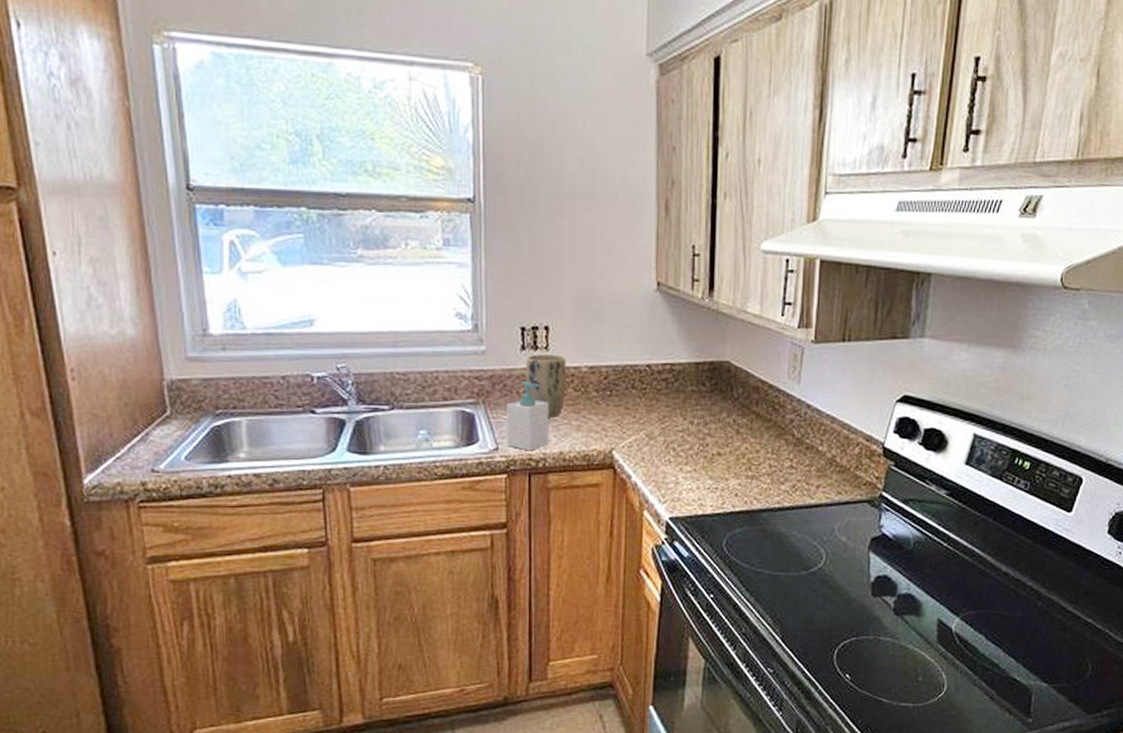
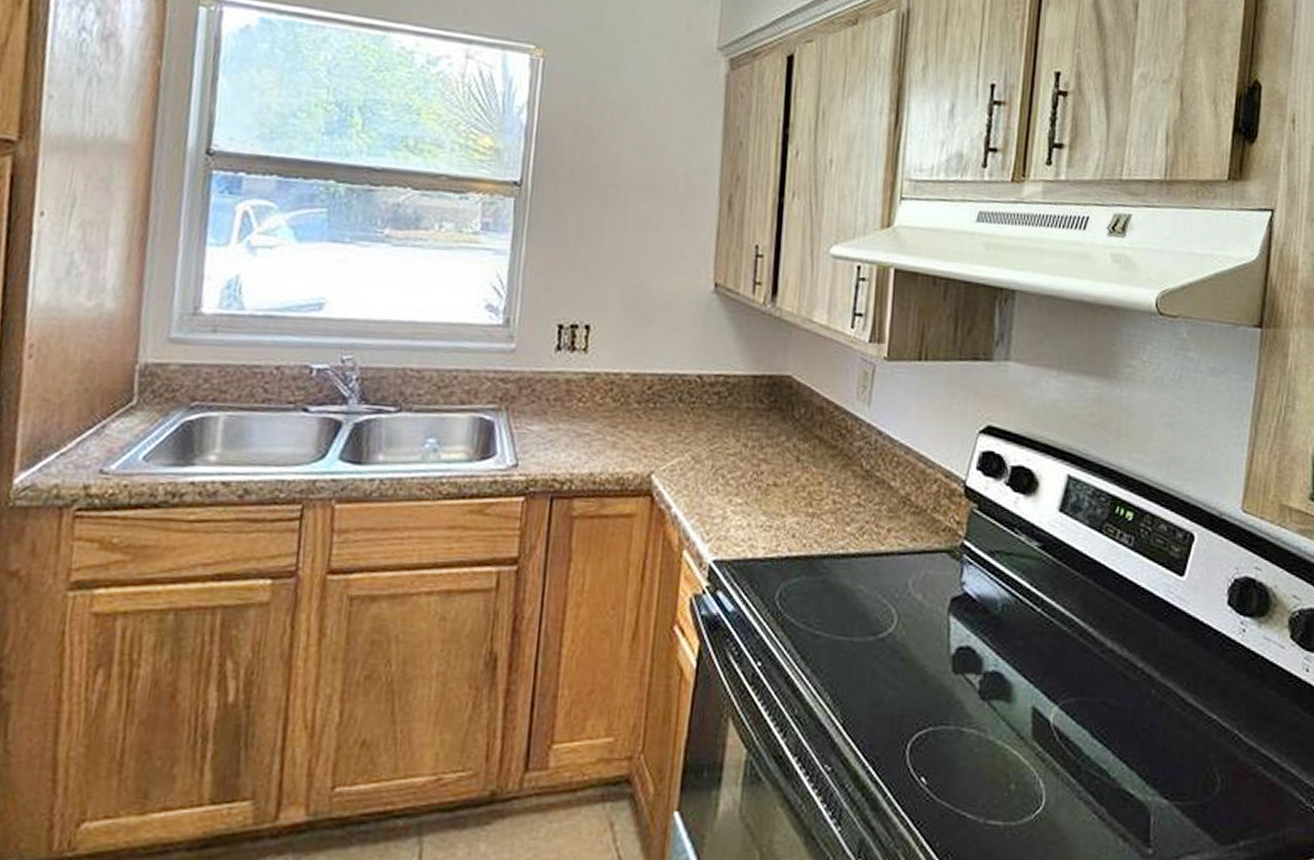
soap bottle: present [506,382,549,451] -> none [529,387,582,470]
plant pot: present [526,354,567,418] -> none [558,356,607,432]

